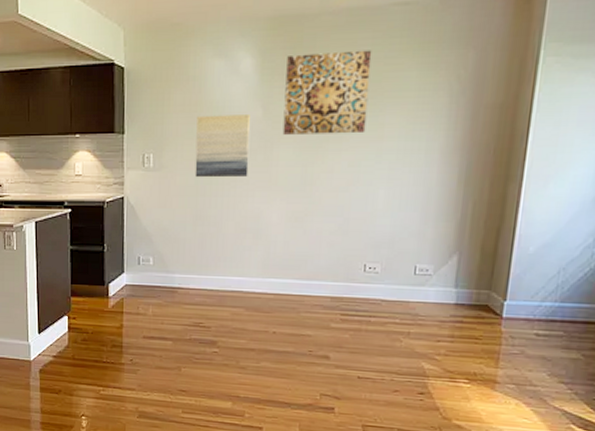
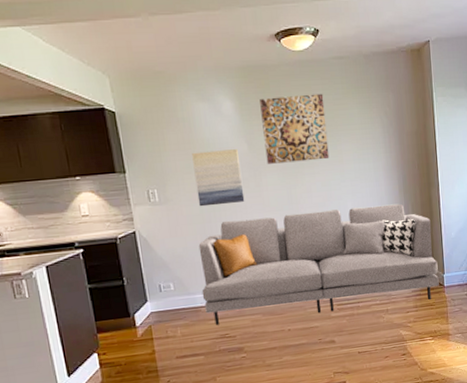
sofa: none [181,196,499,332] -> present [198,203,439,325]

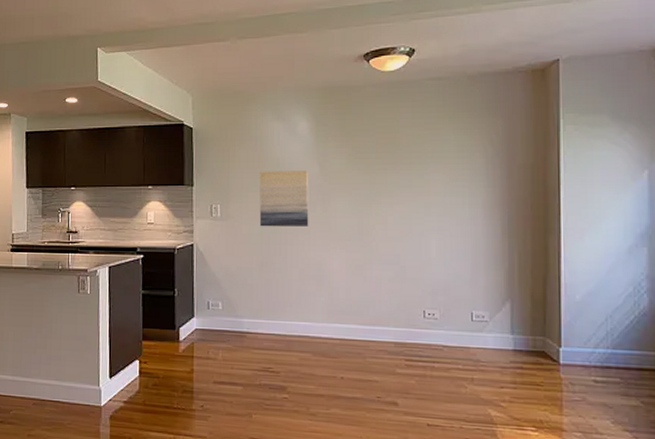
sofa: present [198,203,439,325] -> none [250,244,552,378]
wall art: present [260,93,330,164] -> none [338,116,413,189]

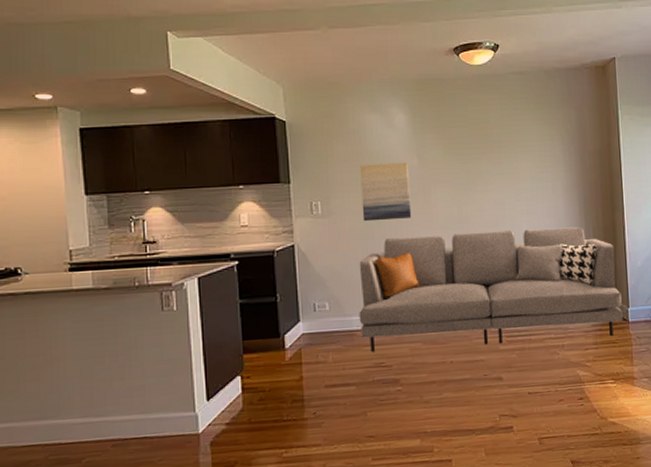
sofa: none [250,244,552,378] -> present [359,227,623,352]

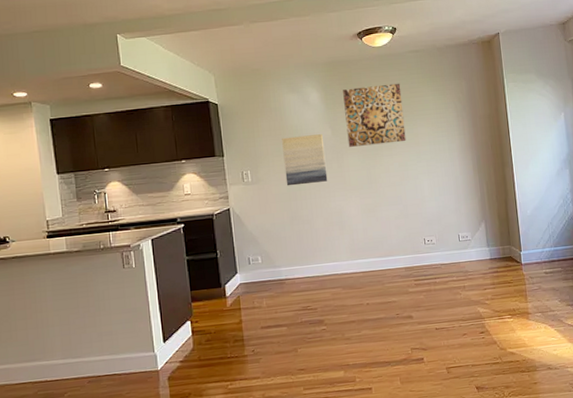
sofa: present [359,227,623,352] -> none [285,182,516,297]
wall art: none [434,108,505,179] -> present [343,83,406,147]

